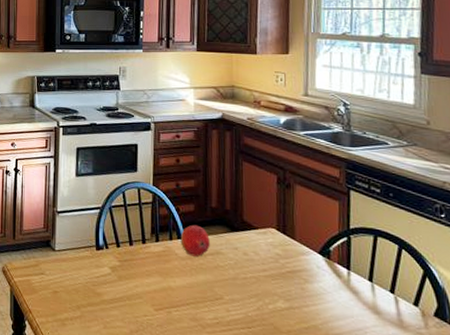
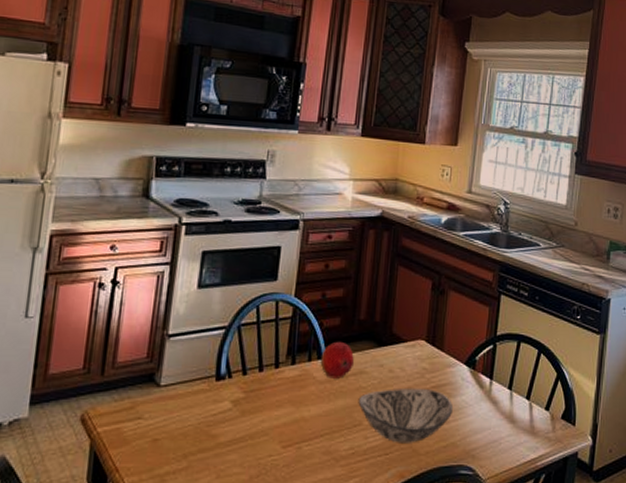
decorative bowl: none [217,270,312,321] -> present [358,387,454,443]

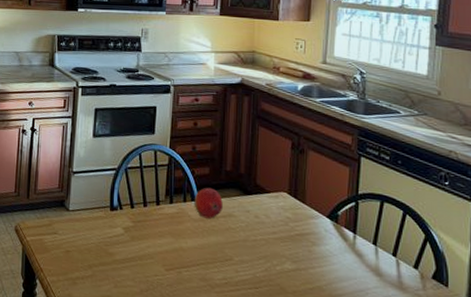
decorative bowl: present [358,387,454,443] -> none [228,232,318,282]

